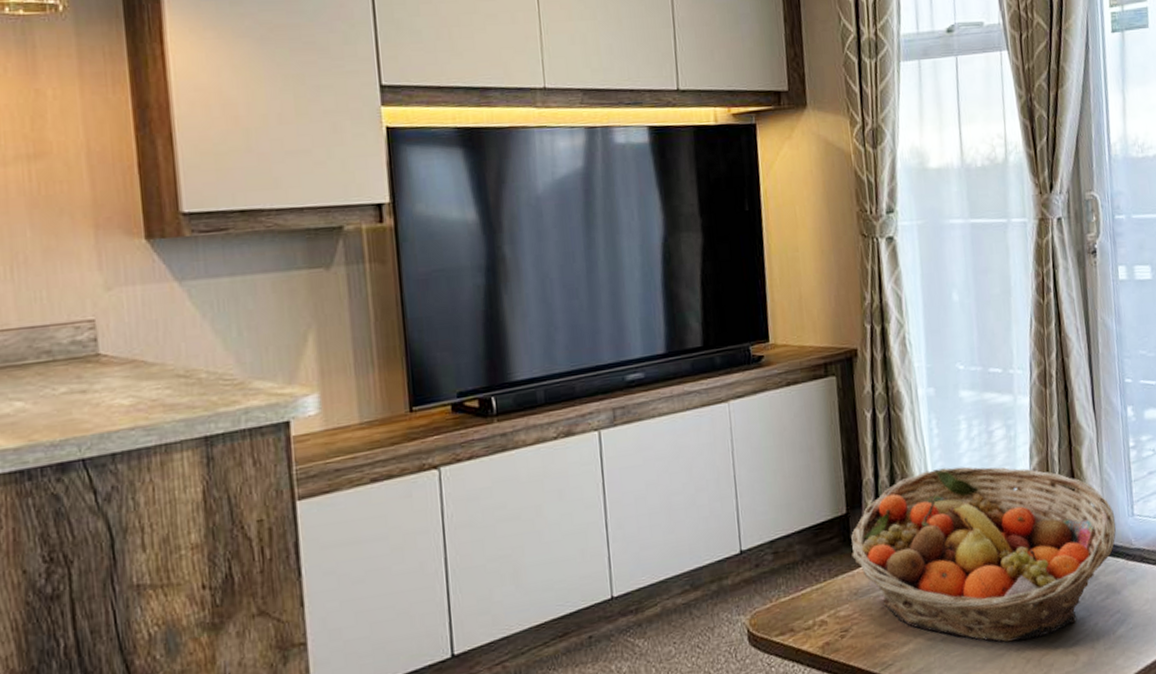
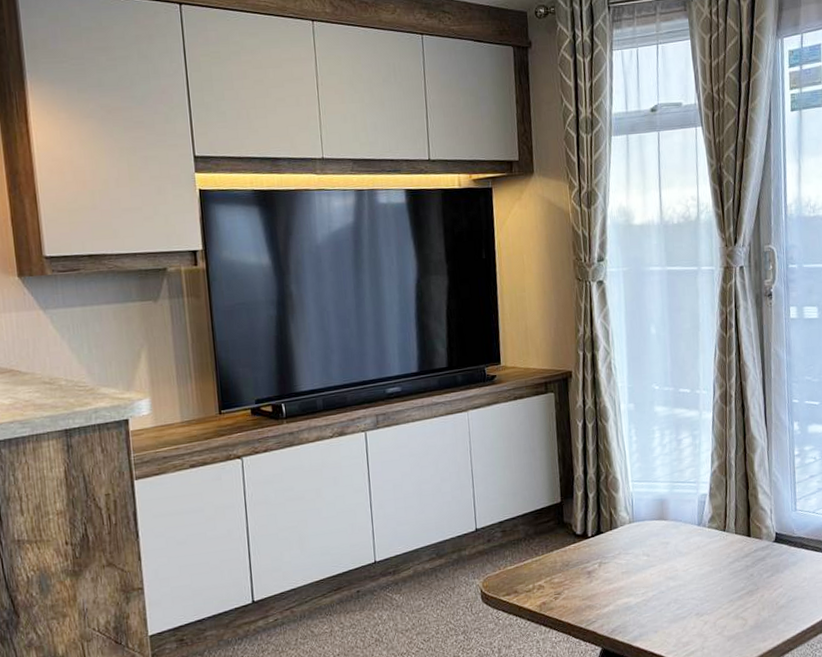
fruit basket: present [851,466,1116,643] -> none [564,467,782,608]

